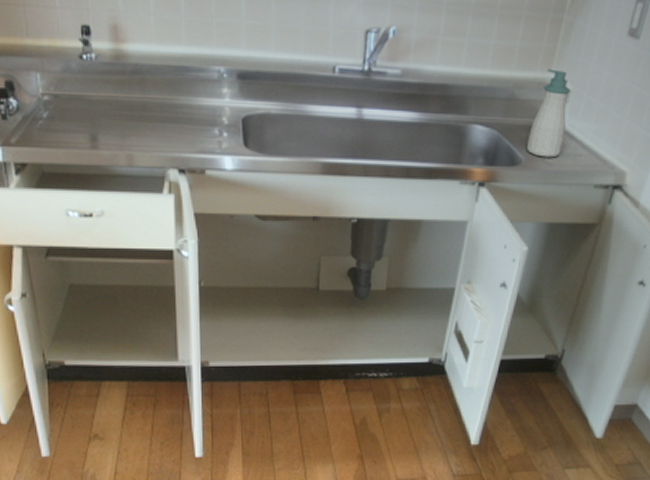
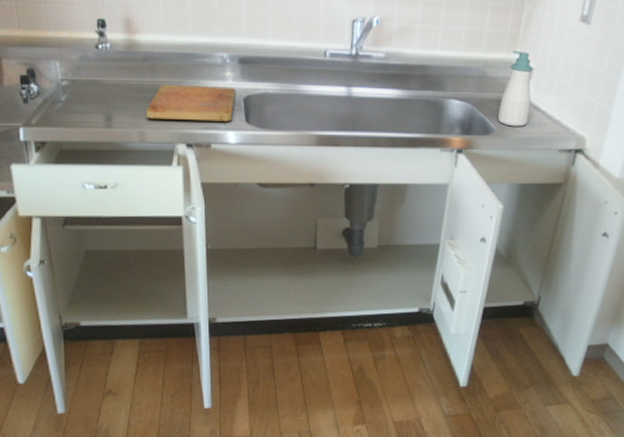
cutting board: none [134,101,234,145] -> present [145,84,236,121]

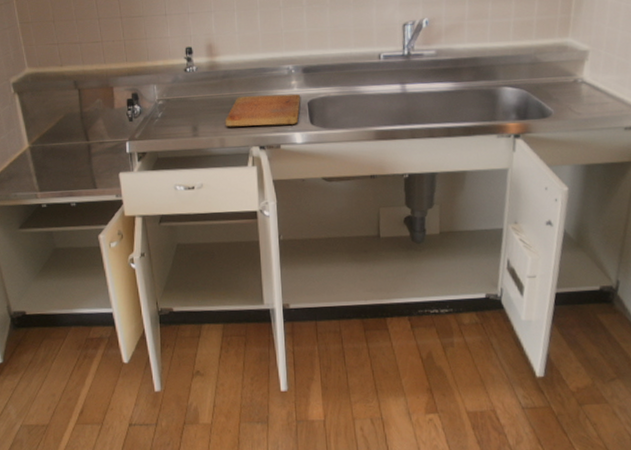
soap bottle: present [498,50,534,127] -> none [554,34,589,108]

